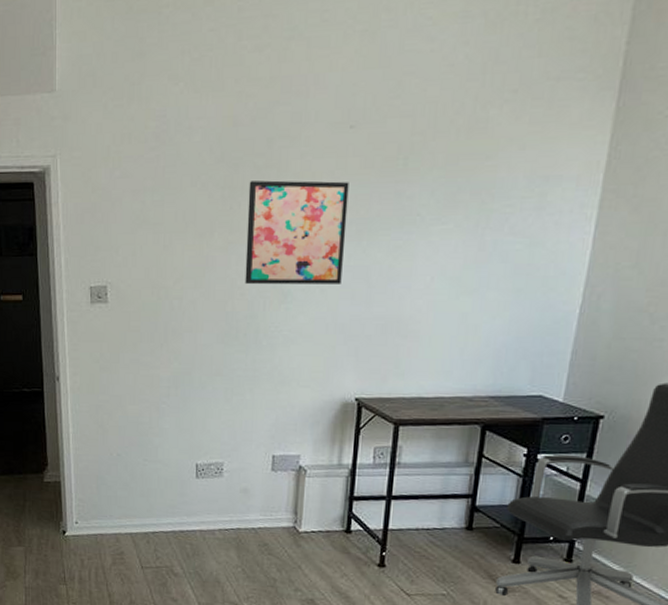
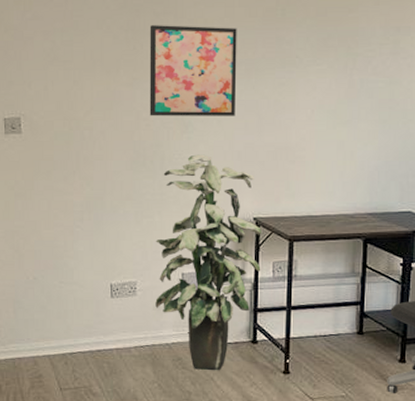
indoor plant: none [242,327,364,560] -> present [155,154,261,371]

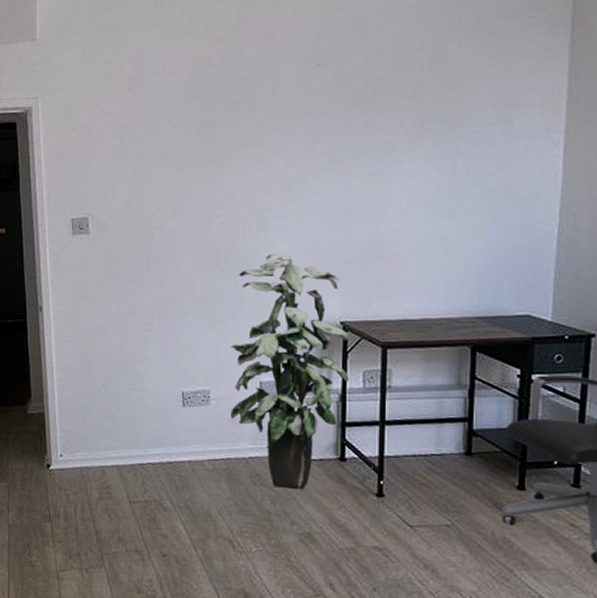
wall art: present [149,25,237,116] -> none [223,114,320,213]

